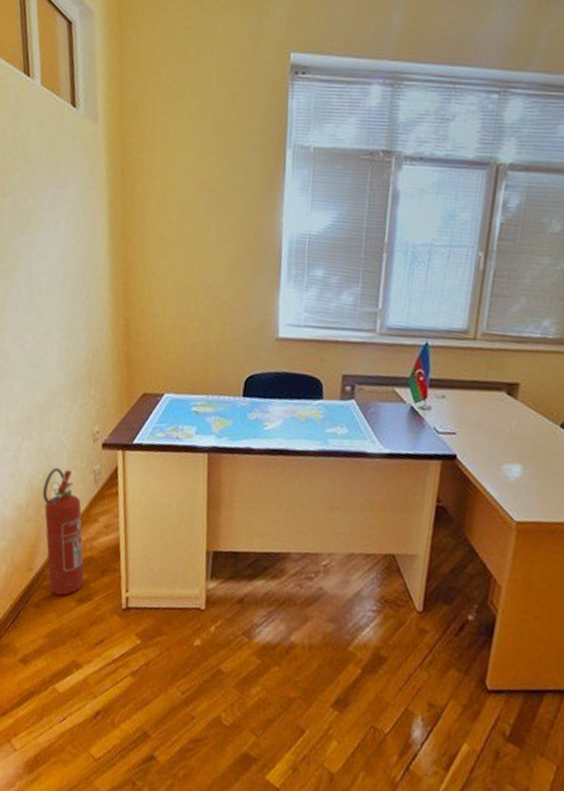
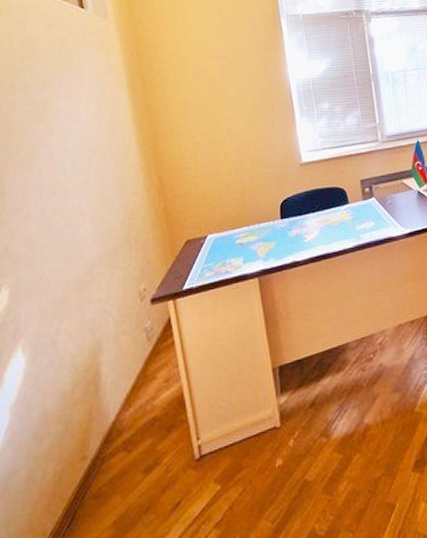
fire extinguisher: present [43,467,84,596] -> none [90,337,149,474]

